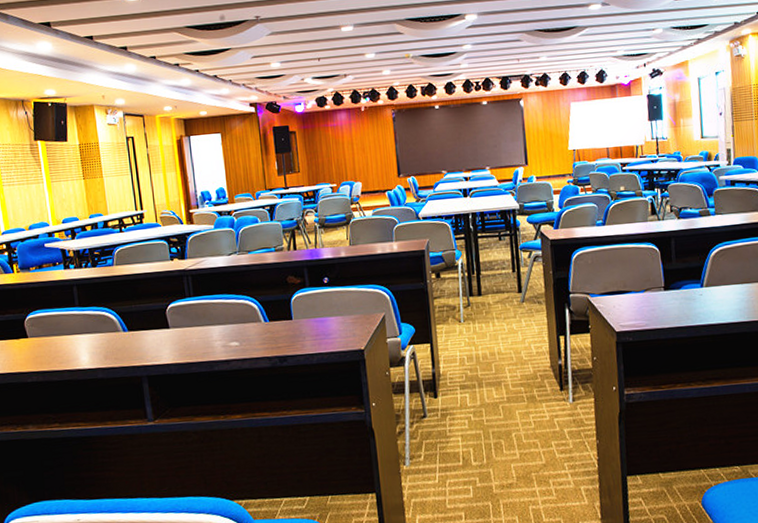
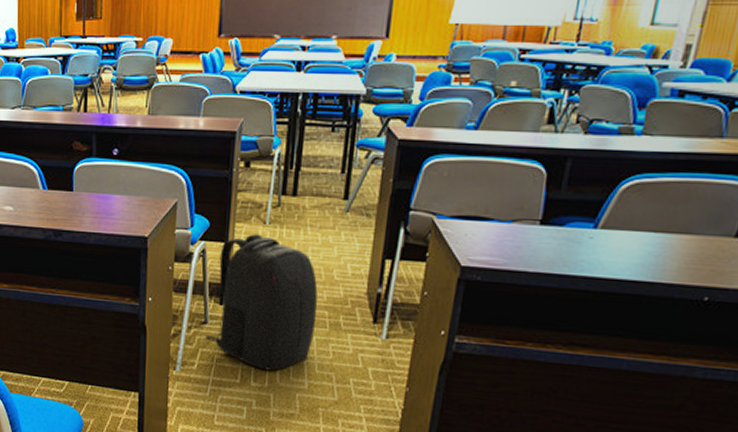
backpack: none [427,332,516,449] -> present [206,234,318,371]

